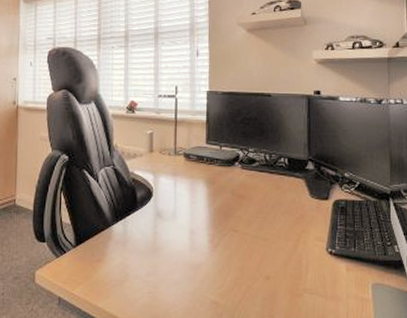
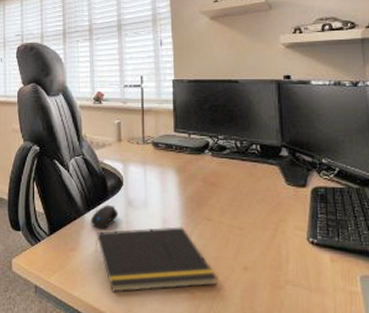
computer mouse: none [118,216,147,240] -> present [91,204,119,229]
notepad: none [121,238,240,303] -> present [95,226,217,292]

